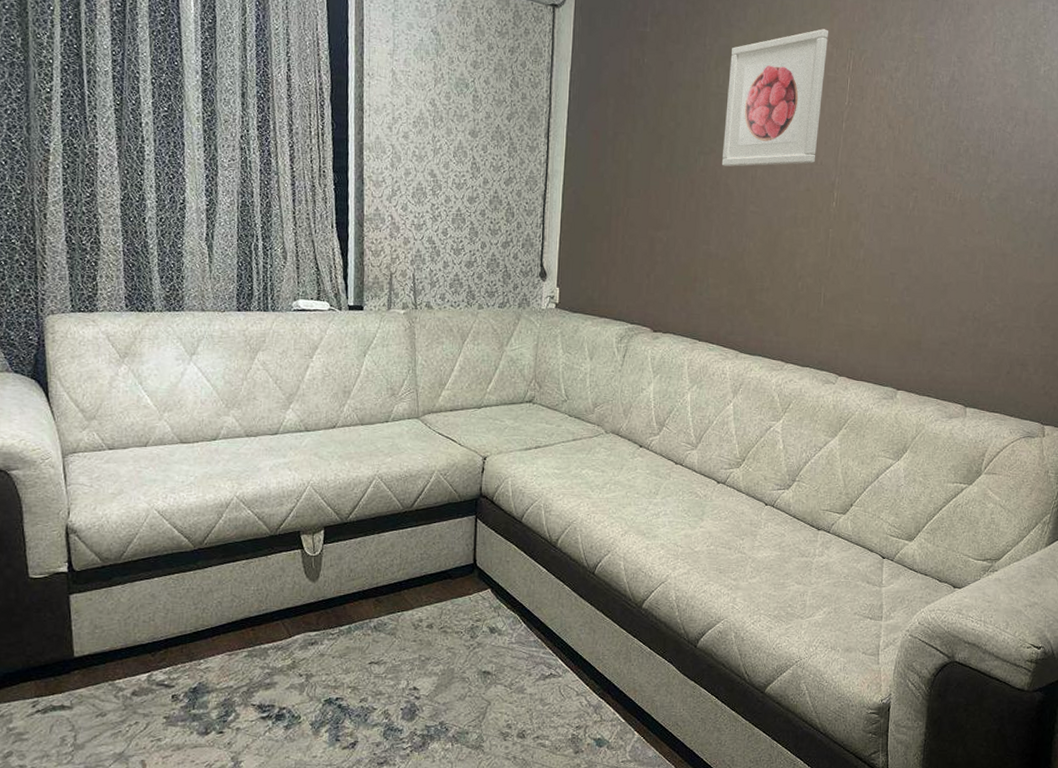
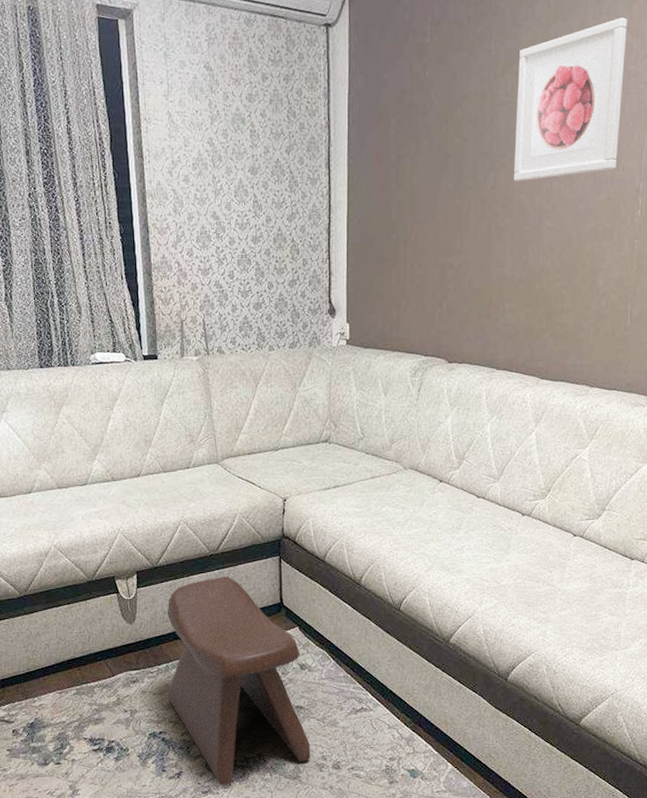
stool: none [348,534,496,755] -> present [167,575,311,785]

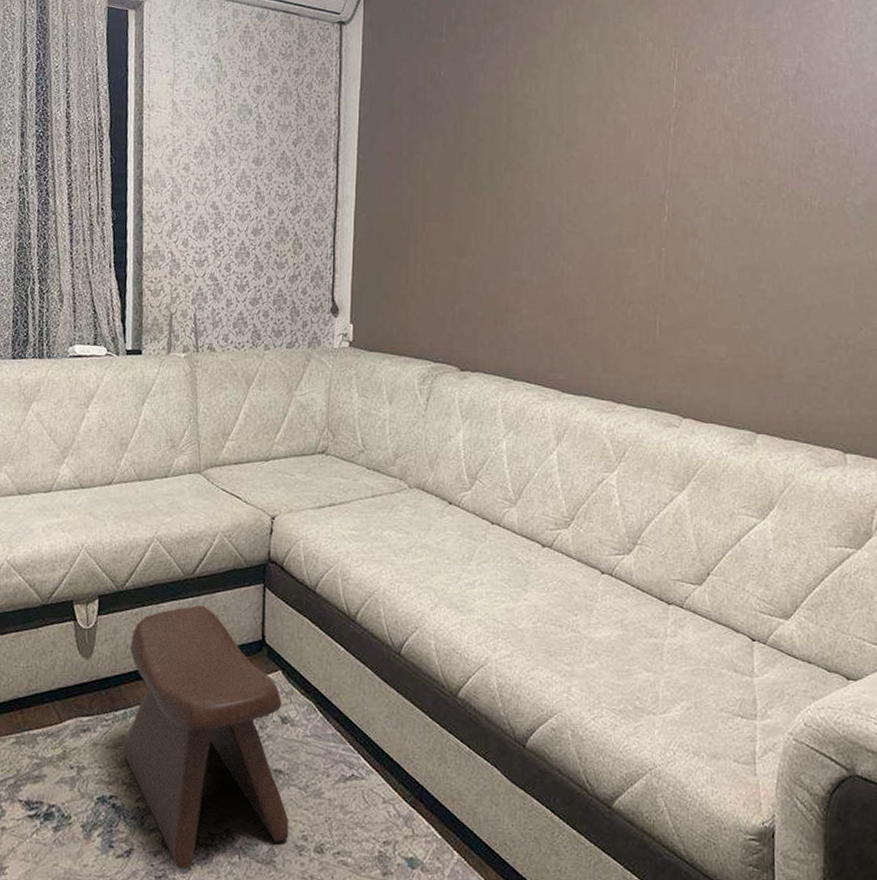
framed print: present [513,17,627,181] -> none [531,26,648,183]

